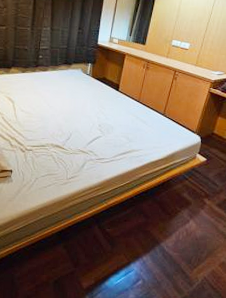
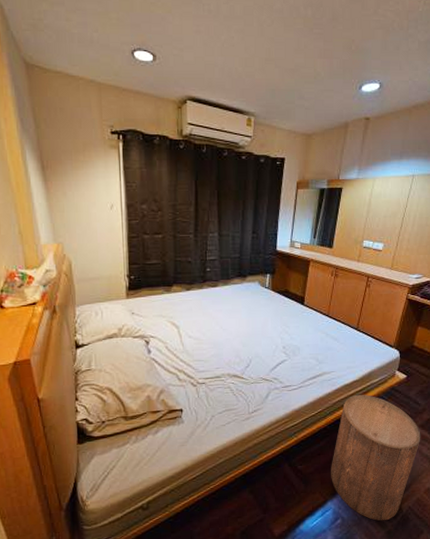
stool: none [135,171,218,287] -> present [331,394,421,521]

